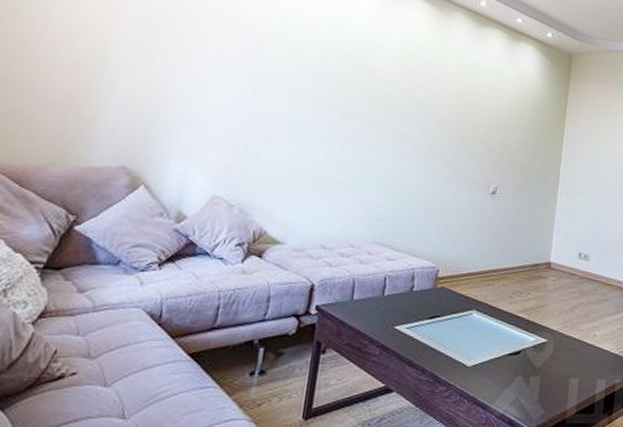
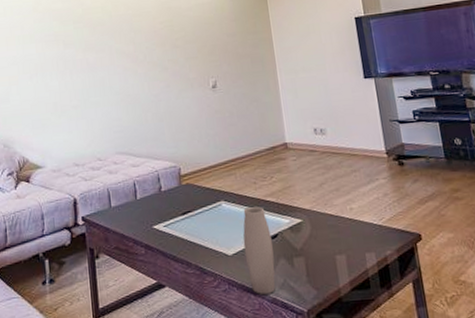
vase: none [482,320,515,411] -> present [242,207,276,296]

